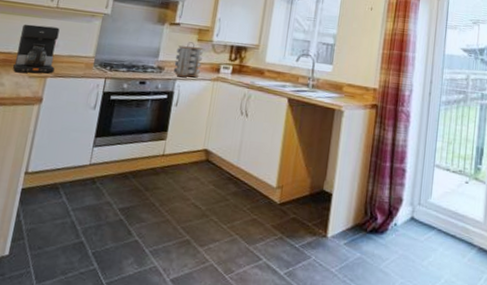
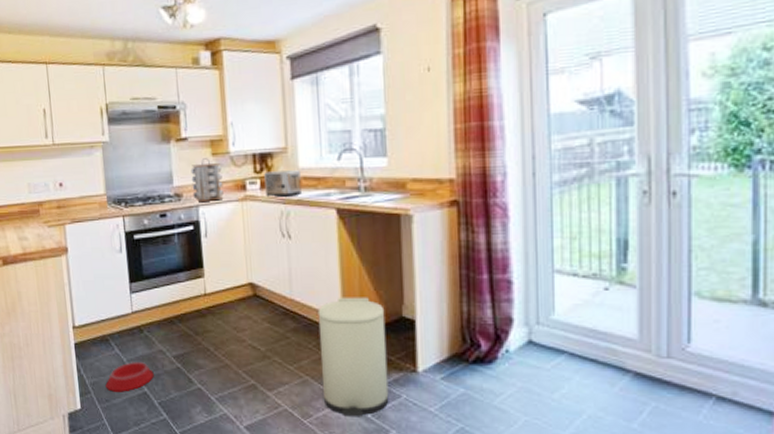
coffee maker: present [12,24,60,74] -> none [26,167,70,224]
pet bowl: none [42,210,96,240] -> present [105,361,154,392]
toaster: none [234,61,266,84] -> present [264,170,303,197]
pedal bin: none [247,169,311,275] -> present [318,297,389,417]

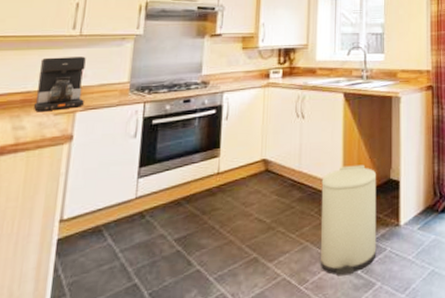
coffee maker: none [26,167,70,224] -> present [33,56,86,112]
pet bowl: present [105,361,154,392] -> none [87,250,149,290]
spice rack: present [191,158,224,203] -> none [219,51,250,89]
toaster: present [264,170,303,197] -> none [286,62,318,84]

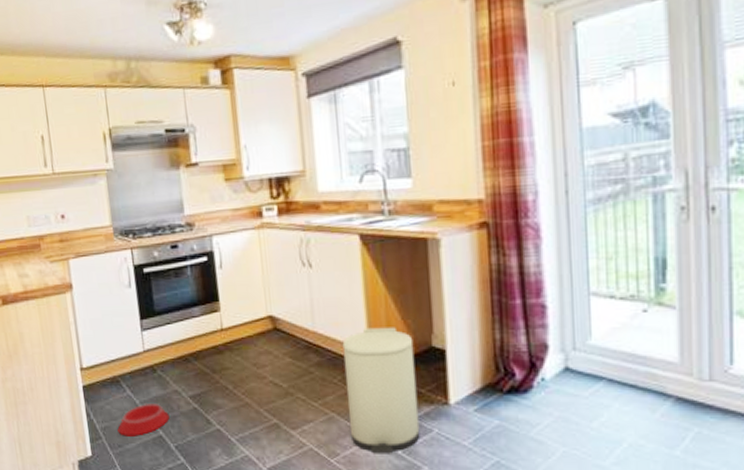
coffee maker: present [33,56,86,112] -> none [24,198,74,259]
pet bowl: none [87,250,149,290] -> present [117,402,170,436]

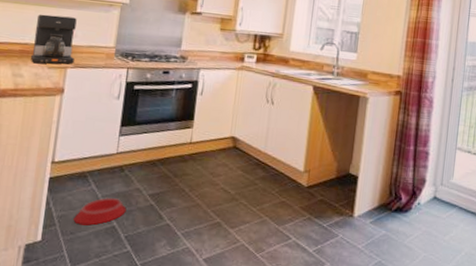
coffee maker: none [24,198,74,259] -> present [30,14,77,64]
pedal bin: present [342,327,420,454] -> none [277,154,337,252]

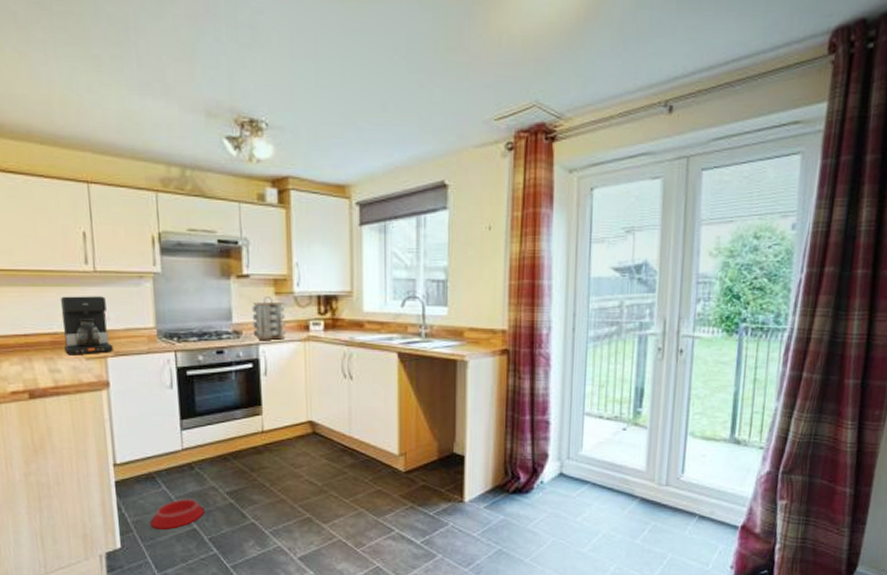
spice rack: none [196,31,227,67] -> present [252,297,286,341]

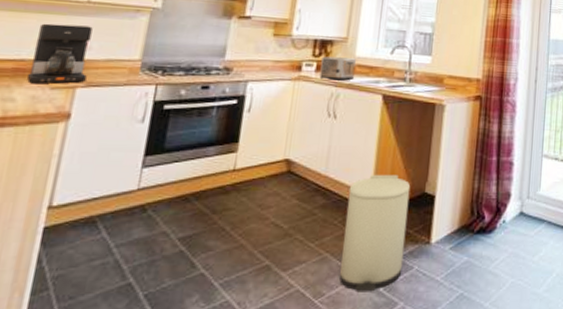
pet bowl: present [150,498,205,530] -> none [74,246,148,286]
spice rack: present [252,297,286,341] -> none [244,37,281,79]
toaster: none [328,314,366,339] -> present [319,56,356,81]
pedal bin: none [375,435,438,544] -> present [339,174,411,293]

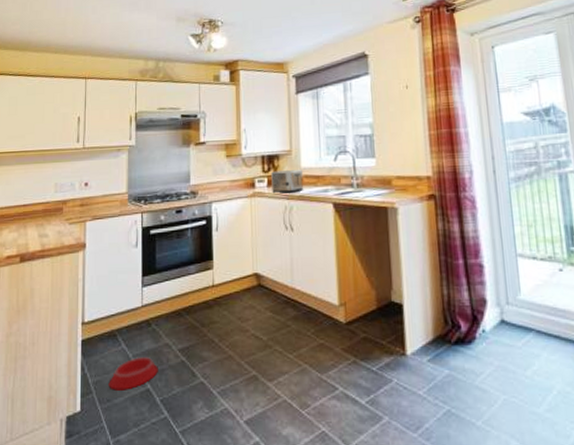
coffee maker: present [26,23,93,84] -> none [52,168,92,221]
pet bowl: none [74,246,148,286] -> present [108,356,158,391]
pedal bin: present [339,174,411,293] -> none [316,283,381,405]

